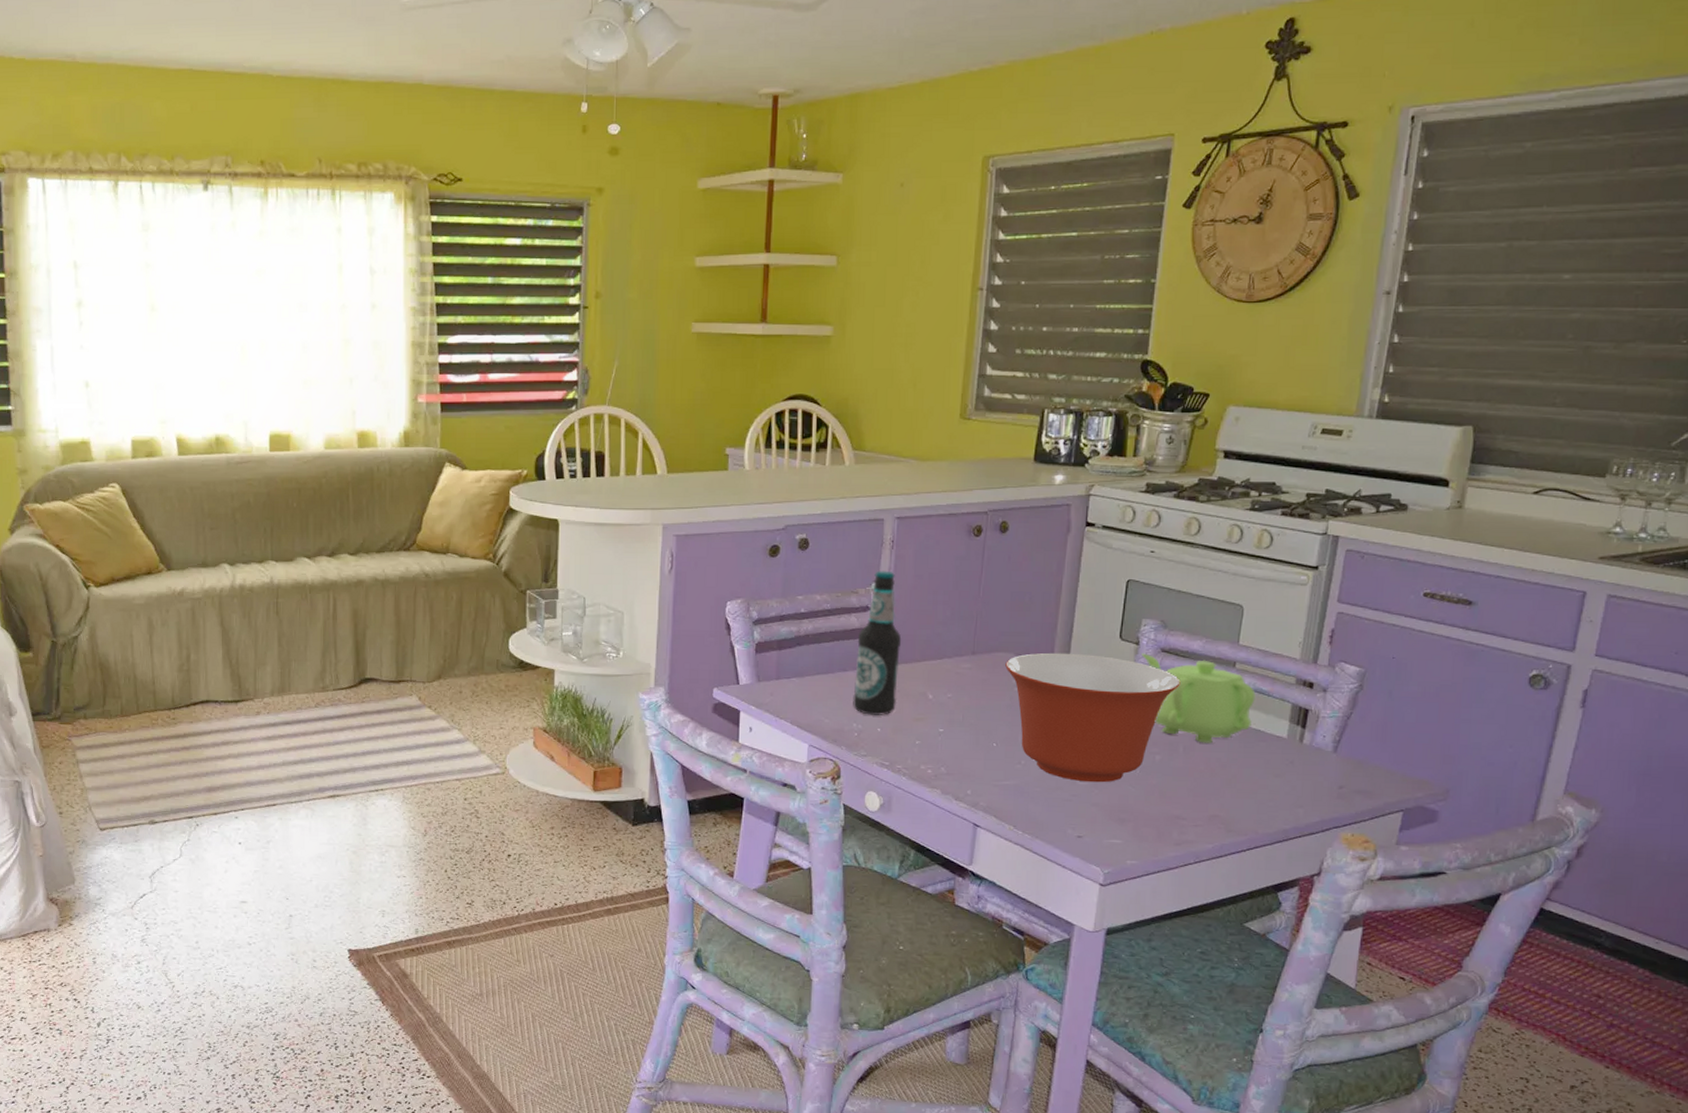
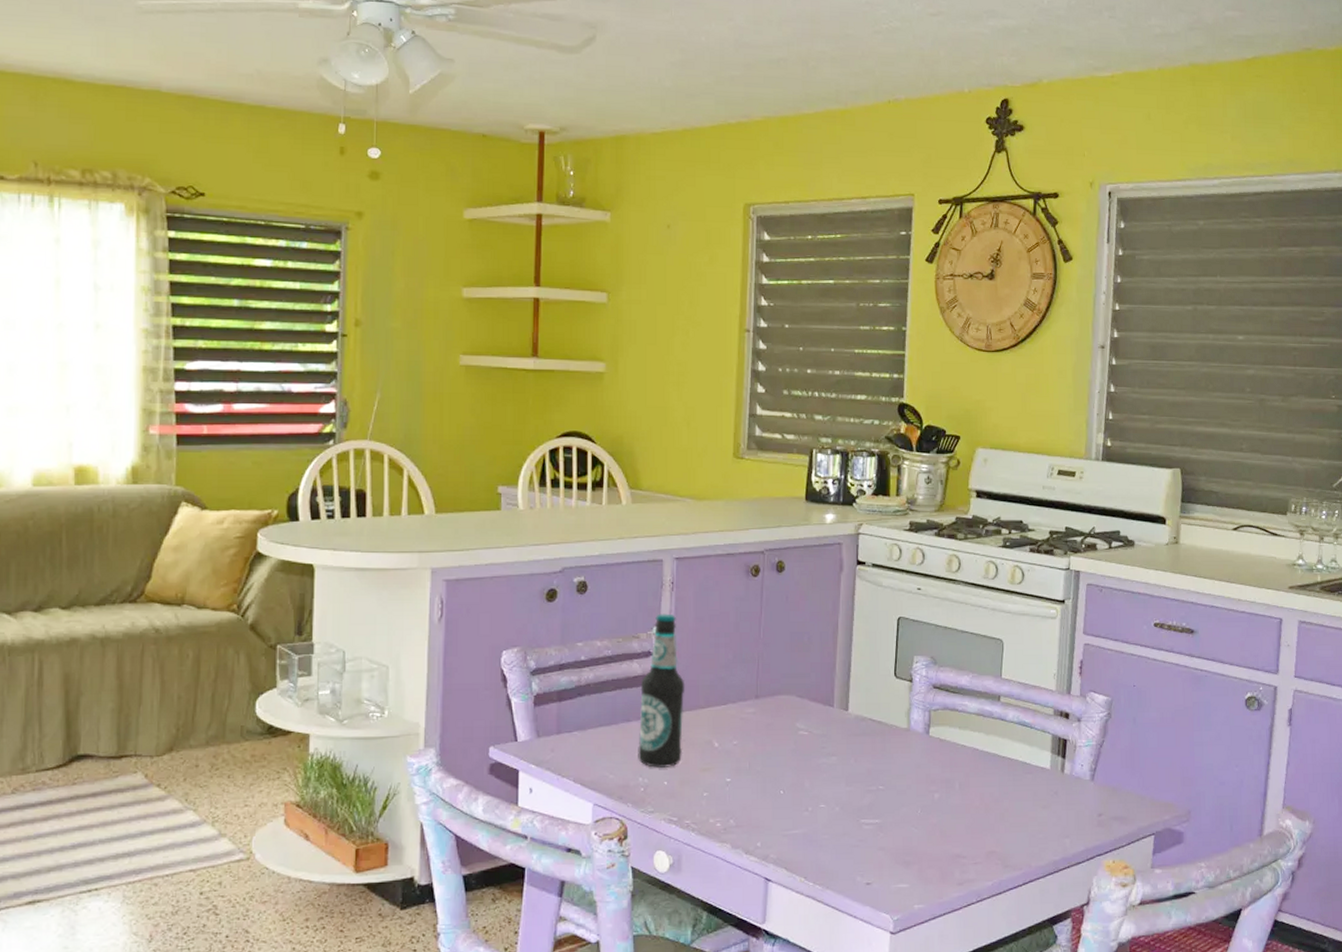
mixing bowl: present [1005,652,1181,783] -> none [788,693,952,826]
teapot: present [1141,653,1256,744] -> none [915,690,1020,779]

